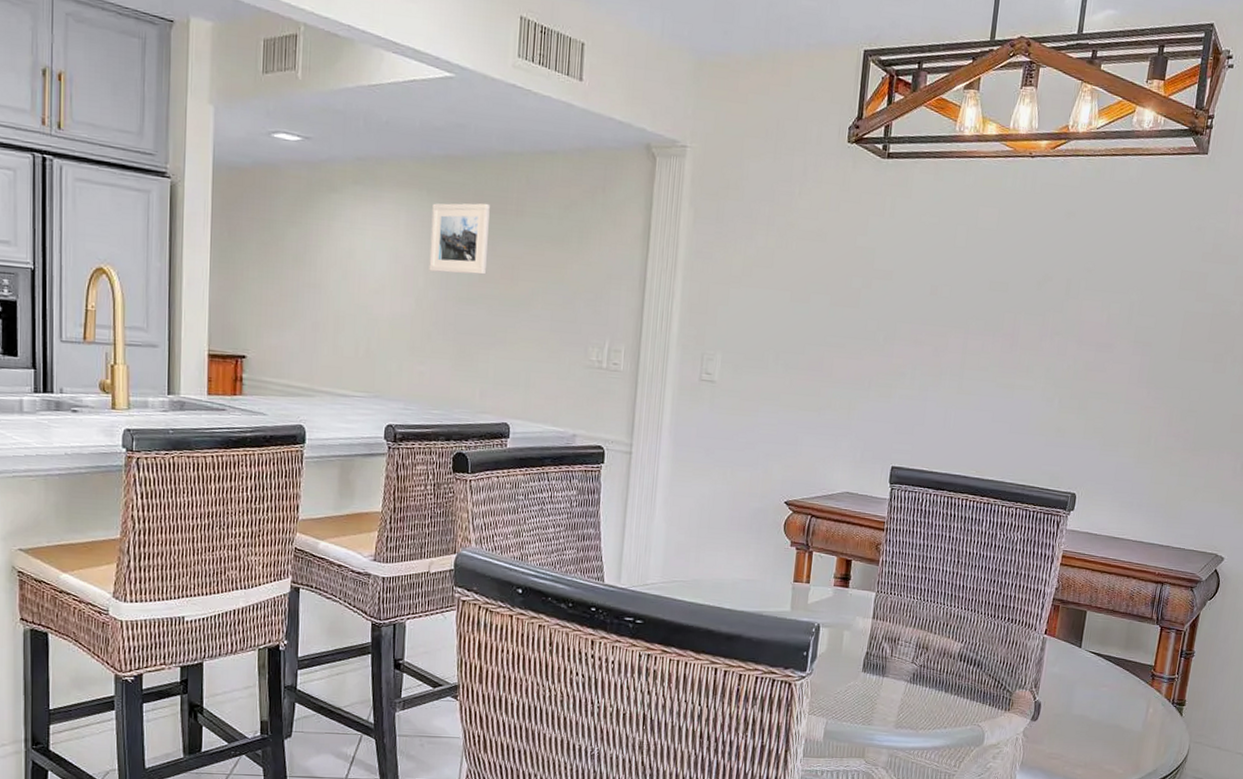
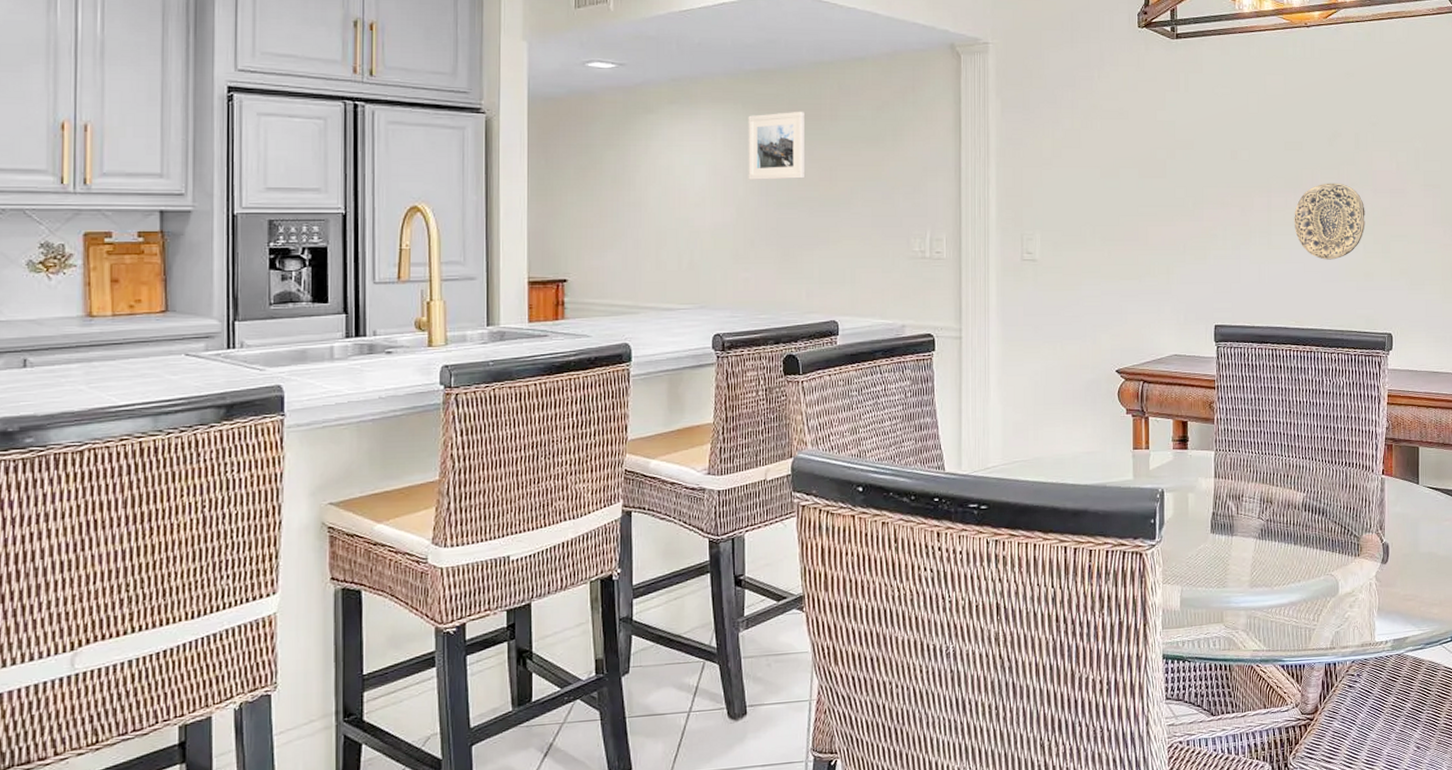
decorative plate: none [988,329,1067,411] -> present [1294,183,1365,260]

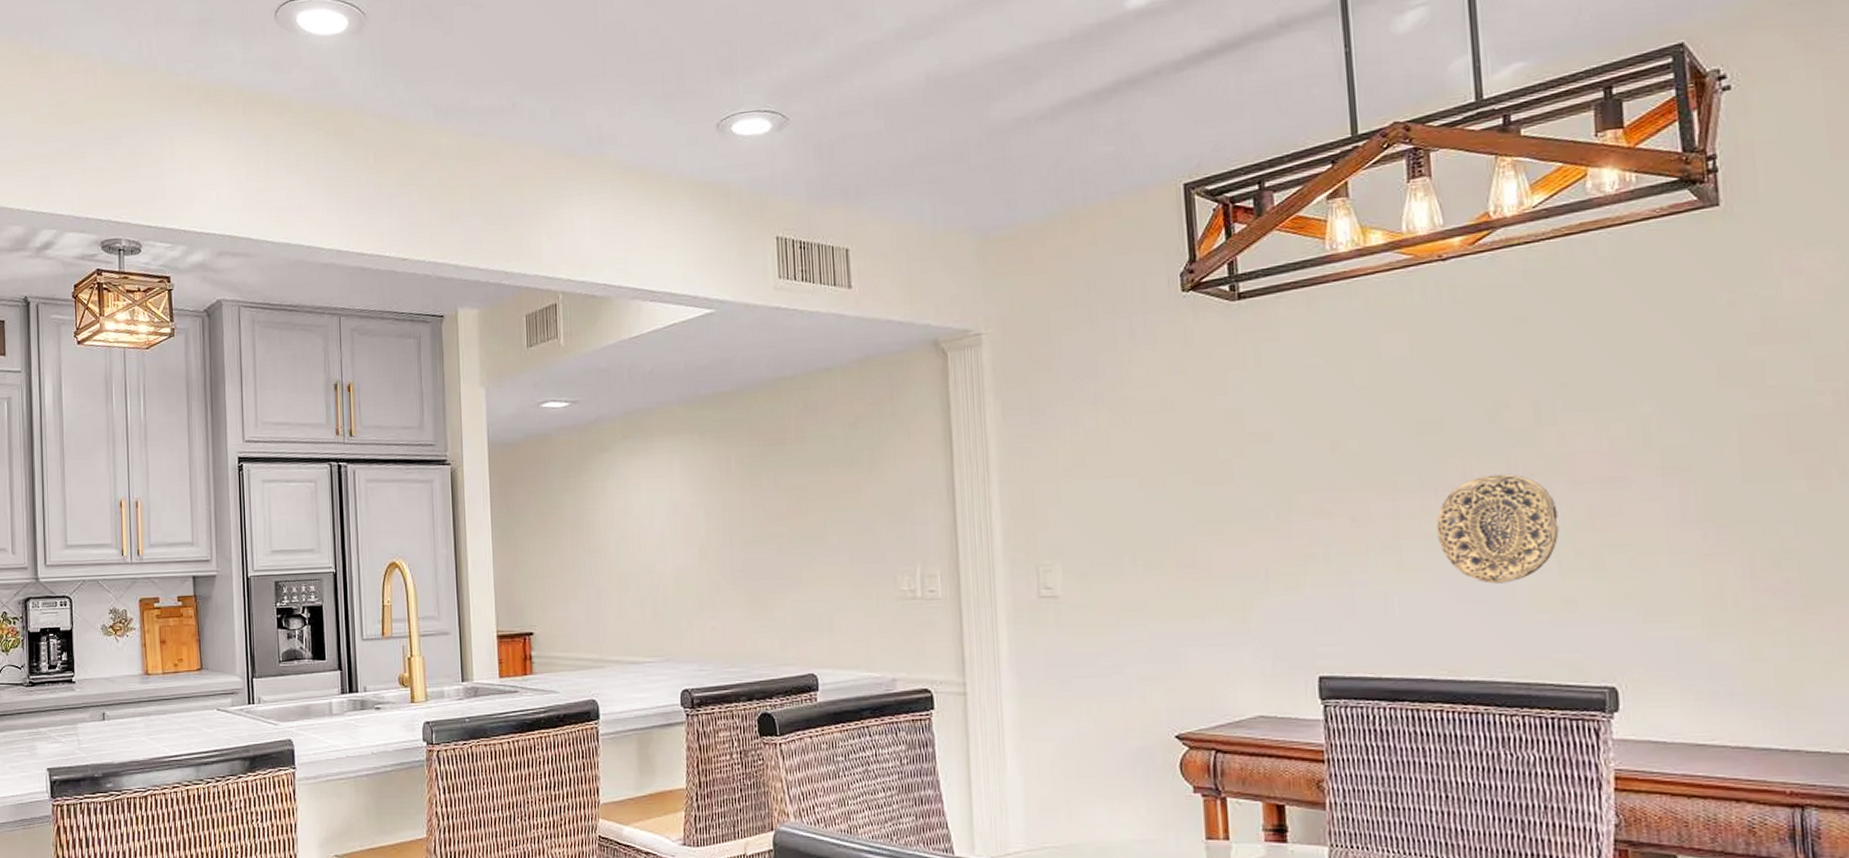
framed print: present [748,111,804,181] -> none [706,435,771,519]

